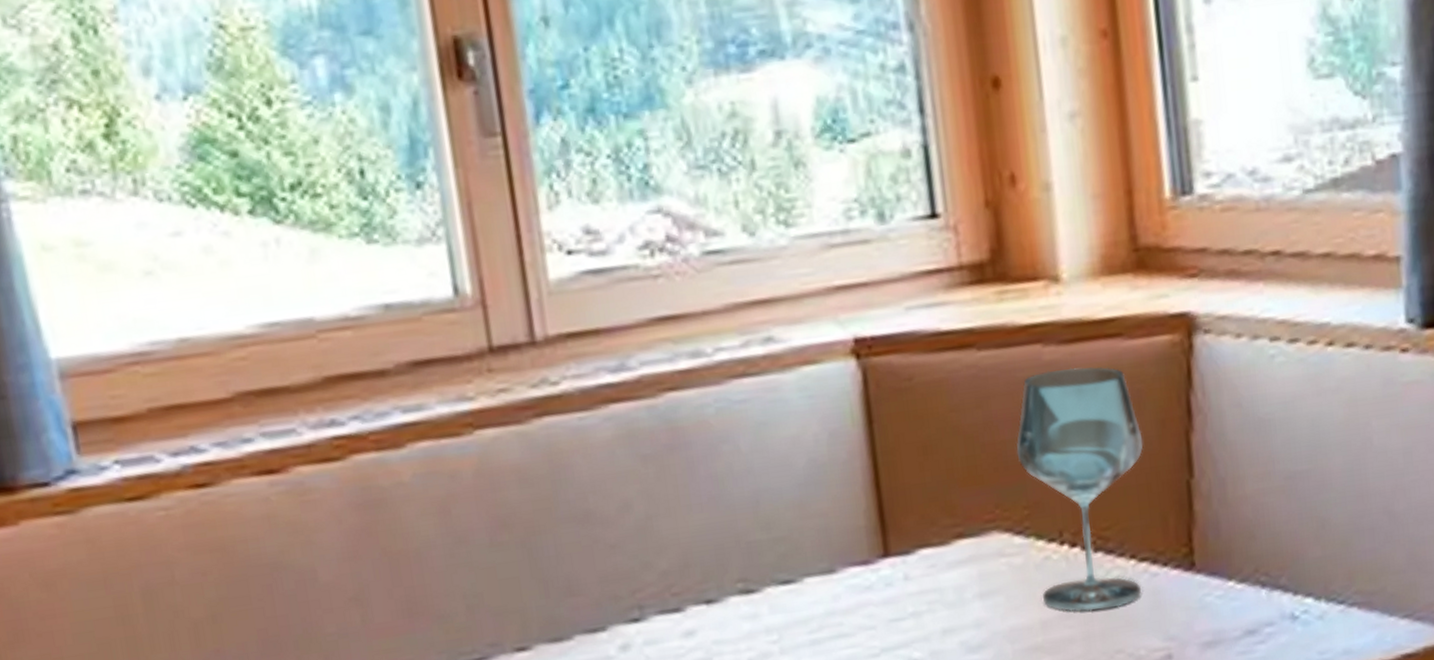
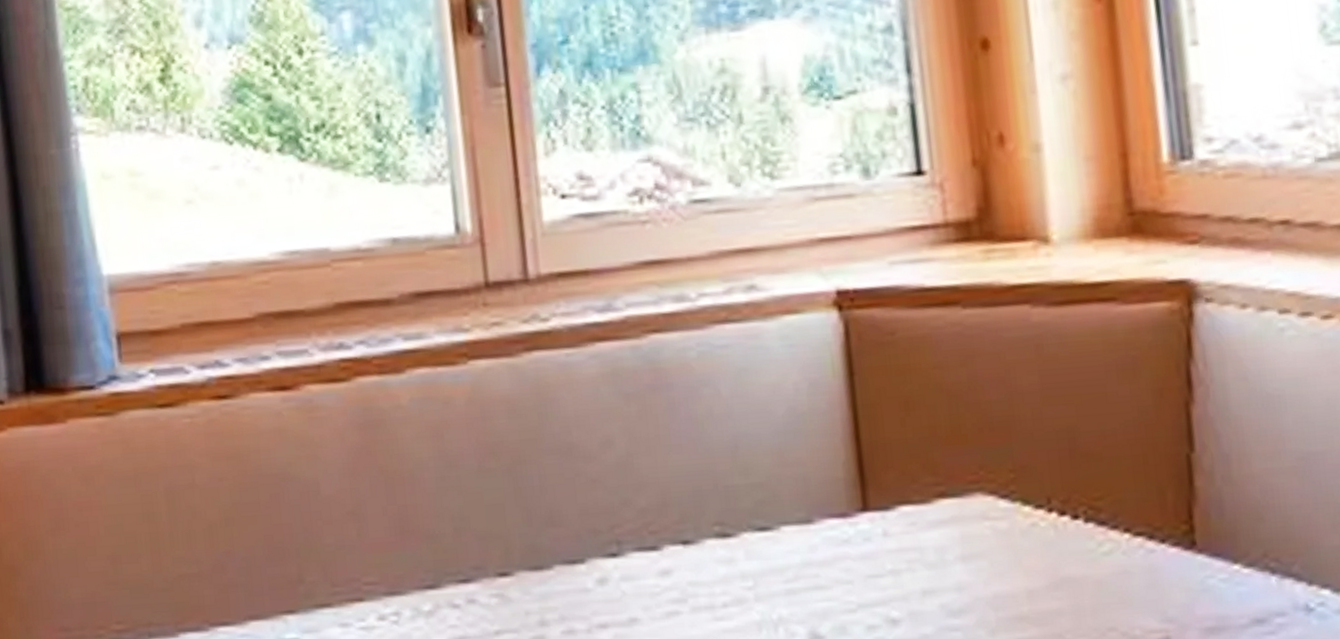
wine glass: present [1016,367,1144,611] -> none [1002,330,1139,584]

